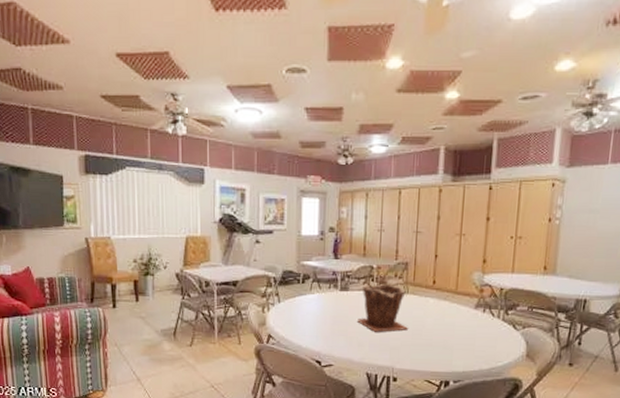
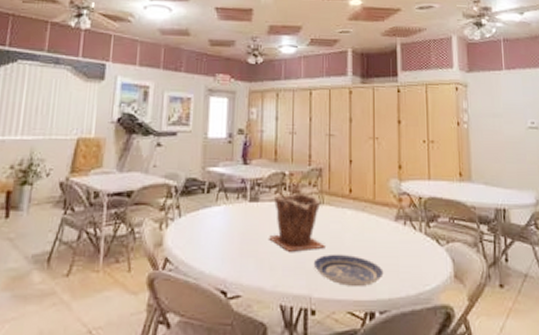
plate: none [396,334,460,361] -> present [313,254,384,286]

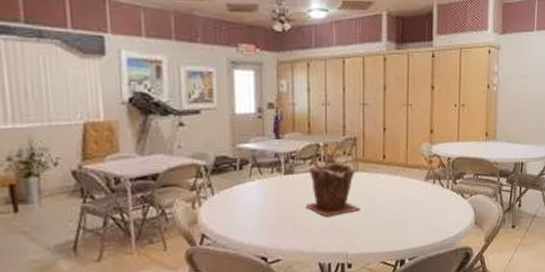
plate: present [313,254,384,286] -> none [349,214,413,241]

